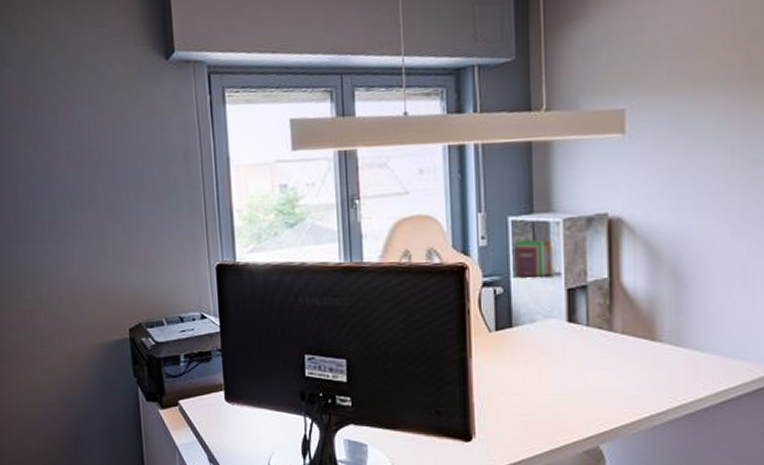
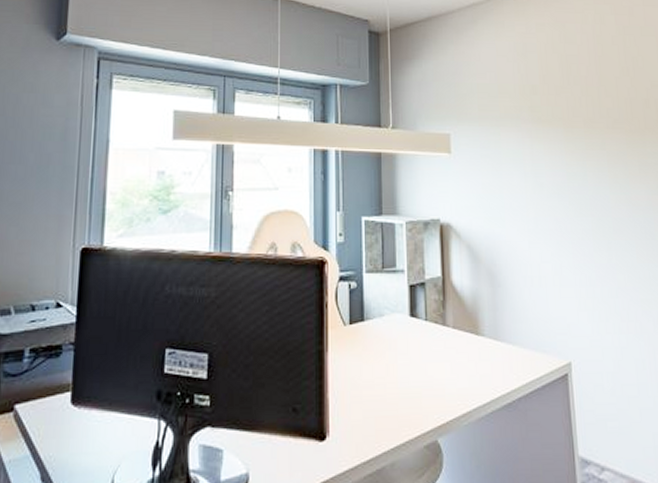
books: present [515,239,557,278] -> none [367,239,401,273]

